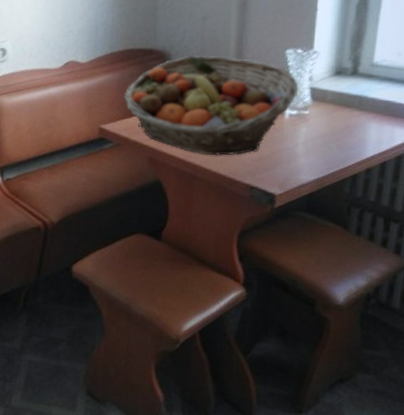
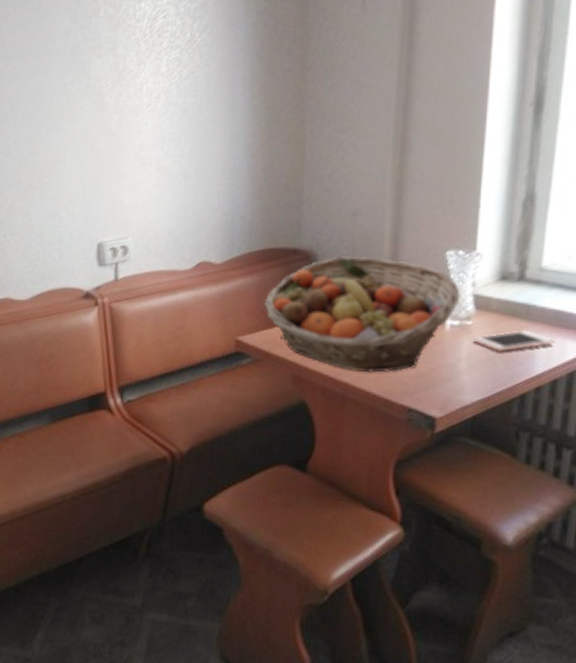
cell phone: none [310,118,385,138] -> present [474,329,556,352]

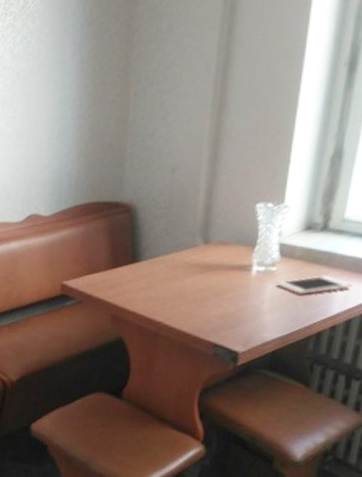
fruit basket: present [263,256,461,373] -> none [86,208,268,314]

